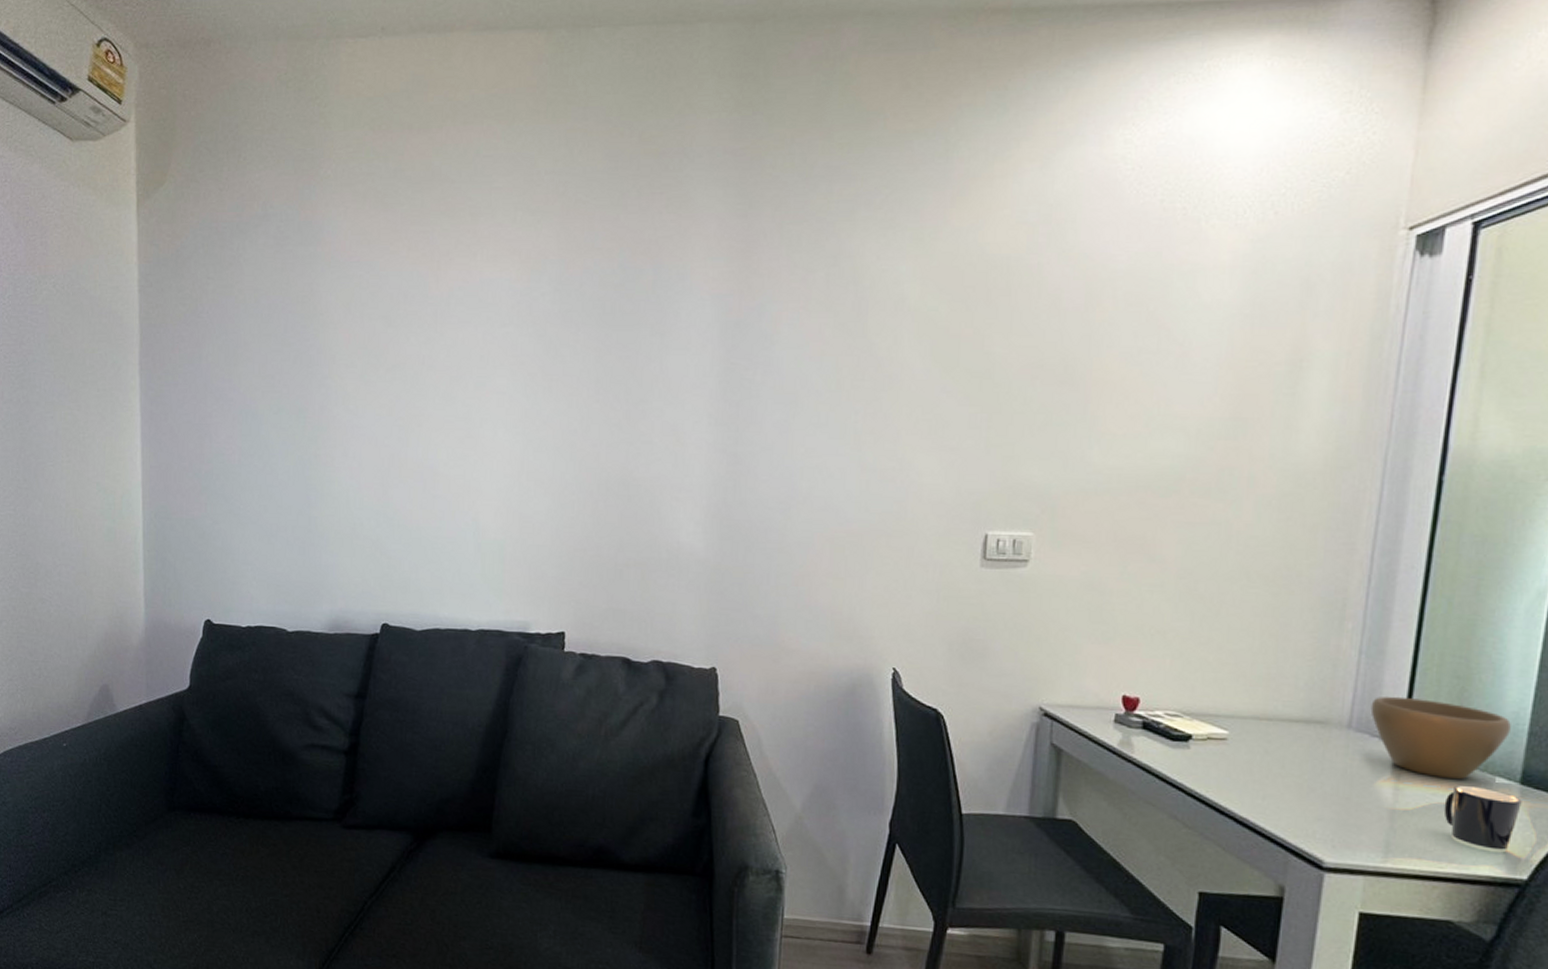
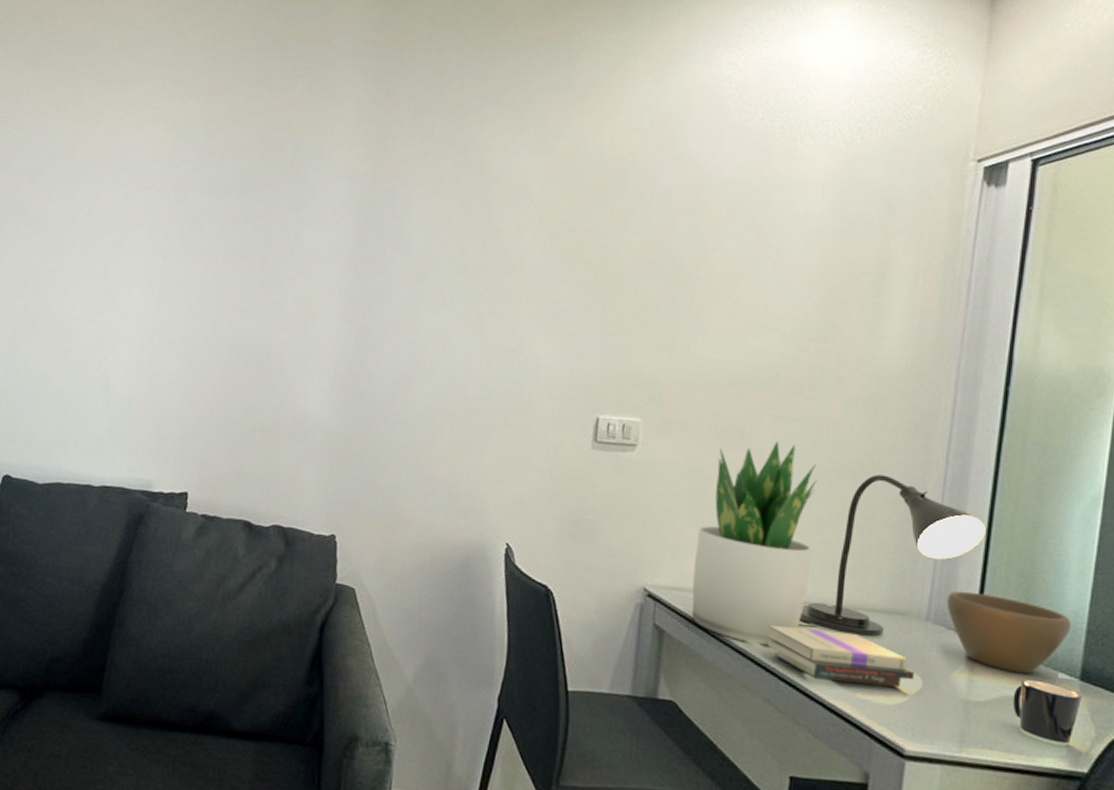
planter: none [1091,549,1227,761] -> present [692,442,818,646]
books: none [1173,740,1335,798] -> present [767,625,915,687]
desk lamp: none [1208,578,1417,748] -> present [799,474,987,637]

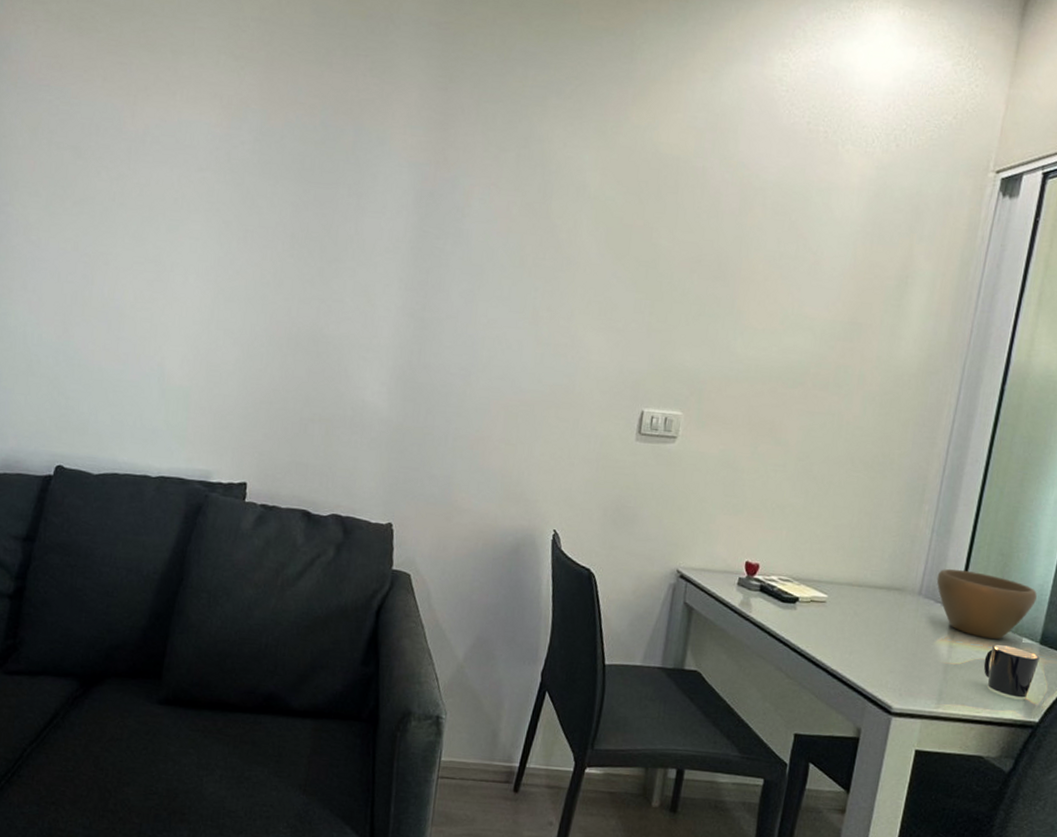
planter: present [692,442,818,646] -> none [718,434,835,620]
books: present [767,625,915,687] -> none [783,602,906,654]
desk lamp: present [799,474,987,637] -> none [811,465,976,611]

